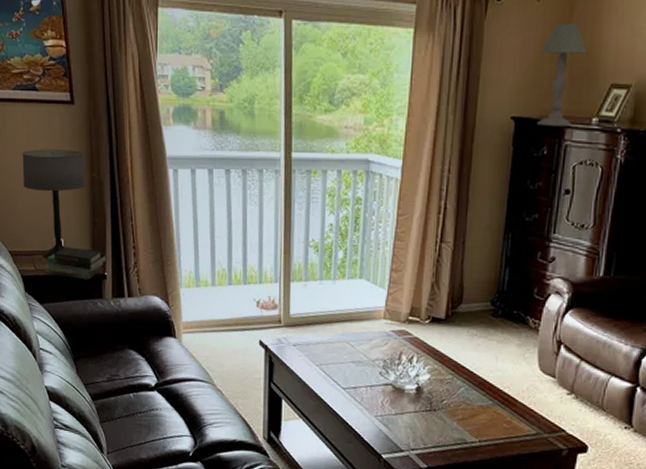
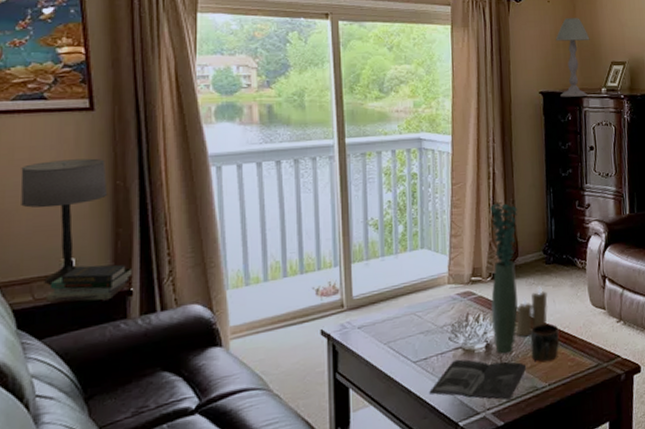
magazine: none [356,395,458,446] -> present [429,359,527,400]
vase: none [425,235,467,401] -> present [489,198,518,354]
candle: none [450,339,490,388] -> present [516,286,548,337]
mug: none [464,378,498,420] -> present [530,323,560,364]

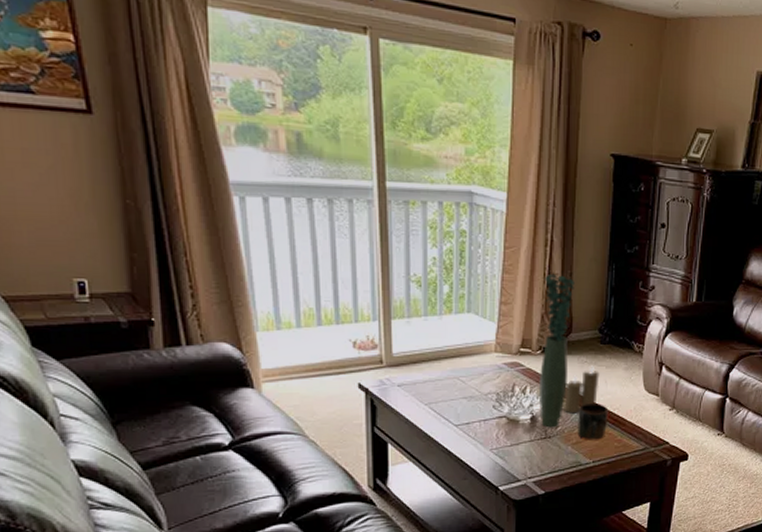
table lamp: present [20,158,108,284] -> none [14,167,118,303]
books: present [45,264,133,302] -> none [59,289,153,326]
magazine: present [429,359,527,400] -> none [470,428,572,471]
table lamp: present [555,18,590,97] -> none [634,68,676,165]

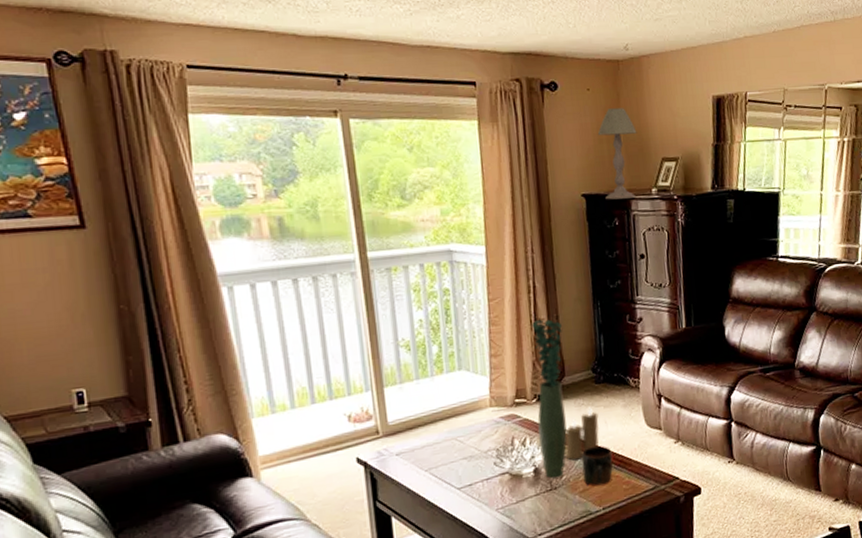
table lamp: none [634,68,676,165] -> present [597,108,637,200]

